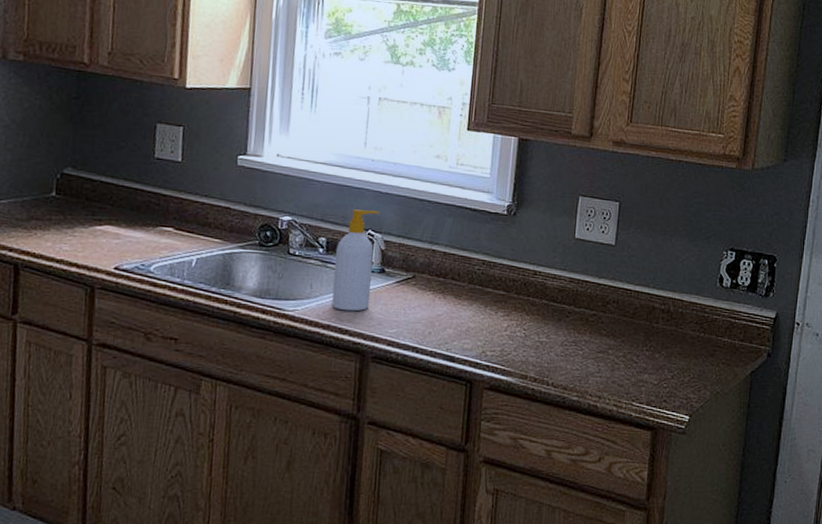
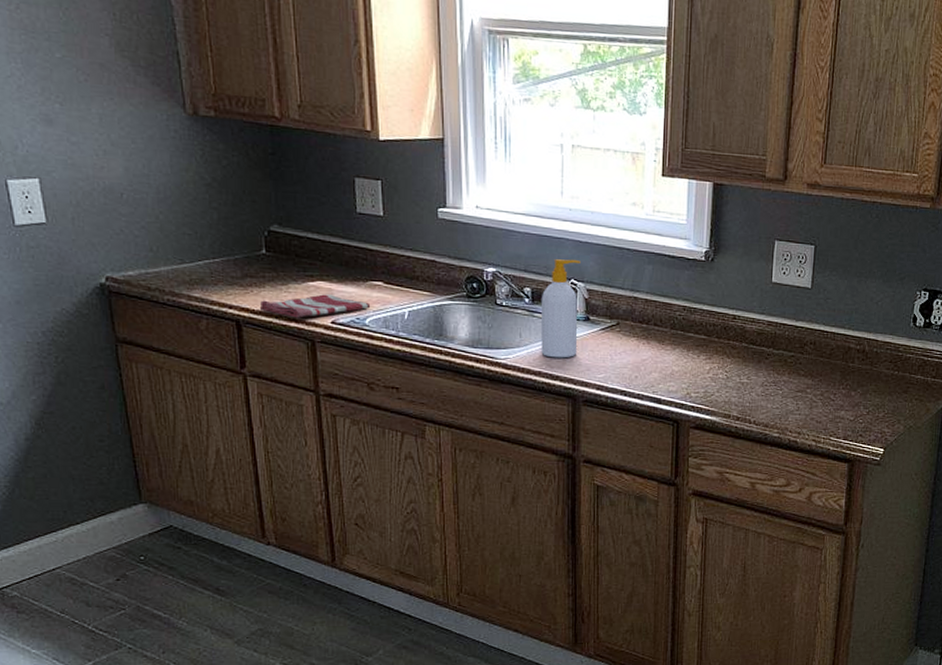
dish towel: none [40,239,158,263] -> present [259,294,371,318]

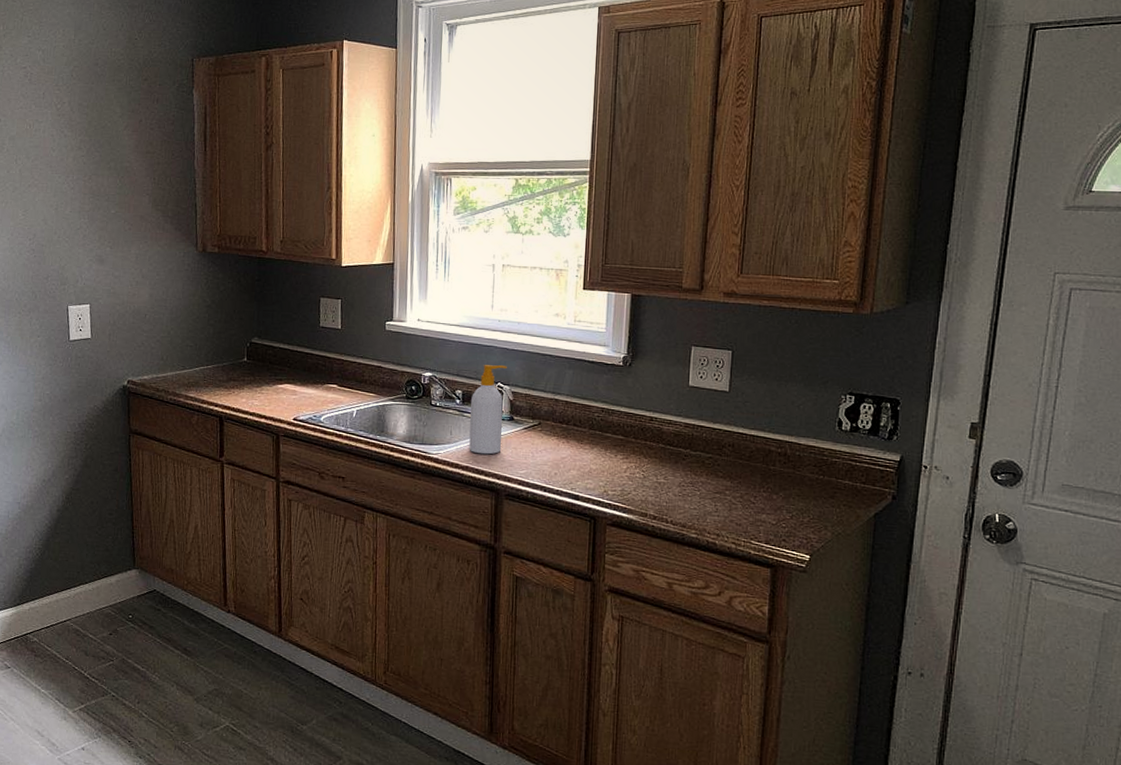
dish towel: present [259,294,371,318] -> none [238,395,326,415]

